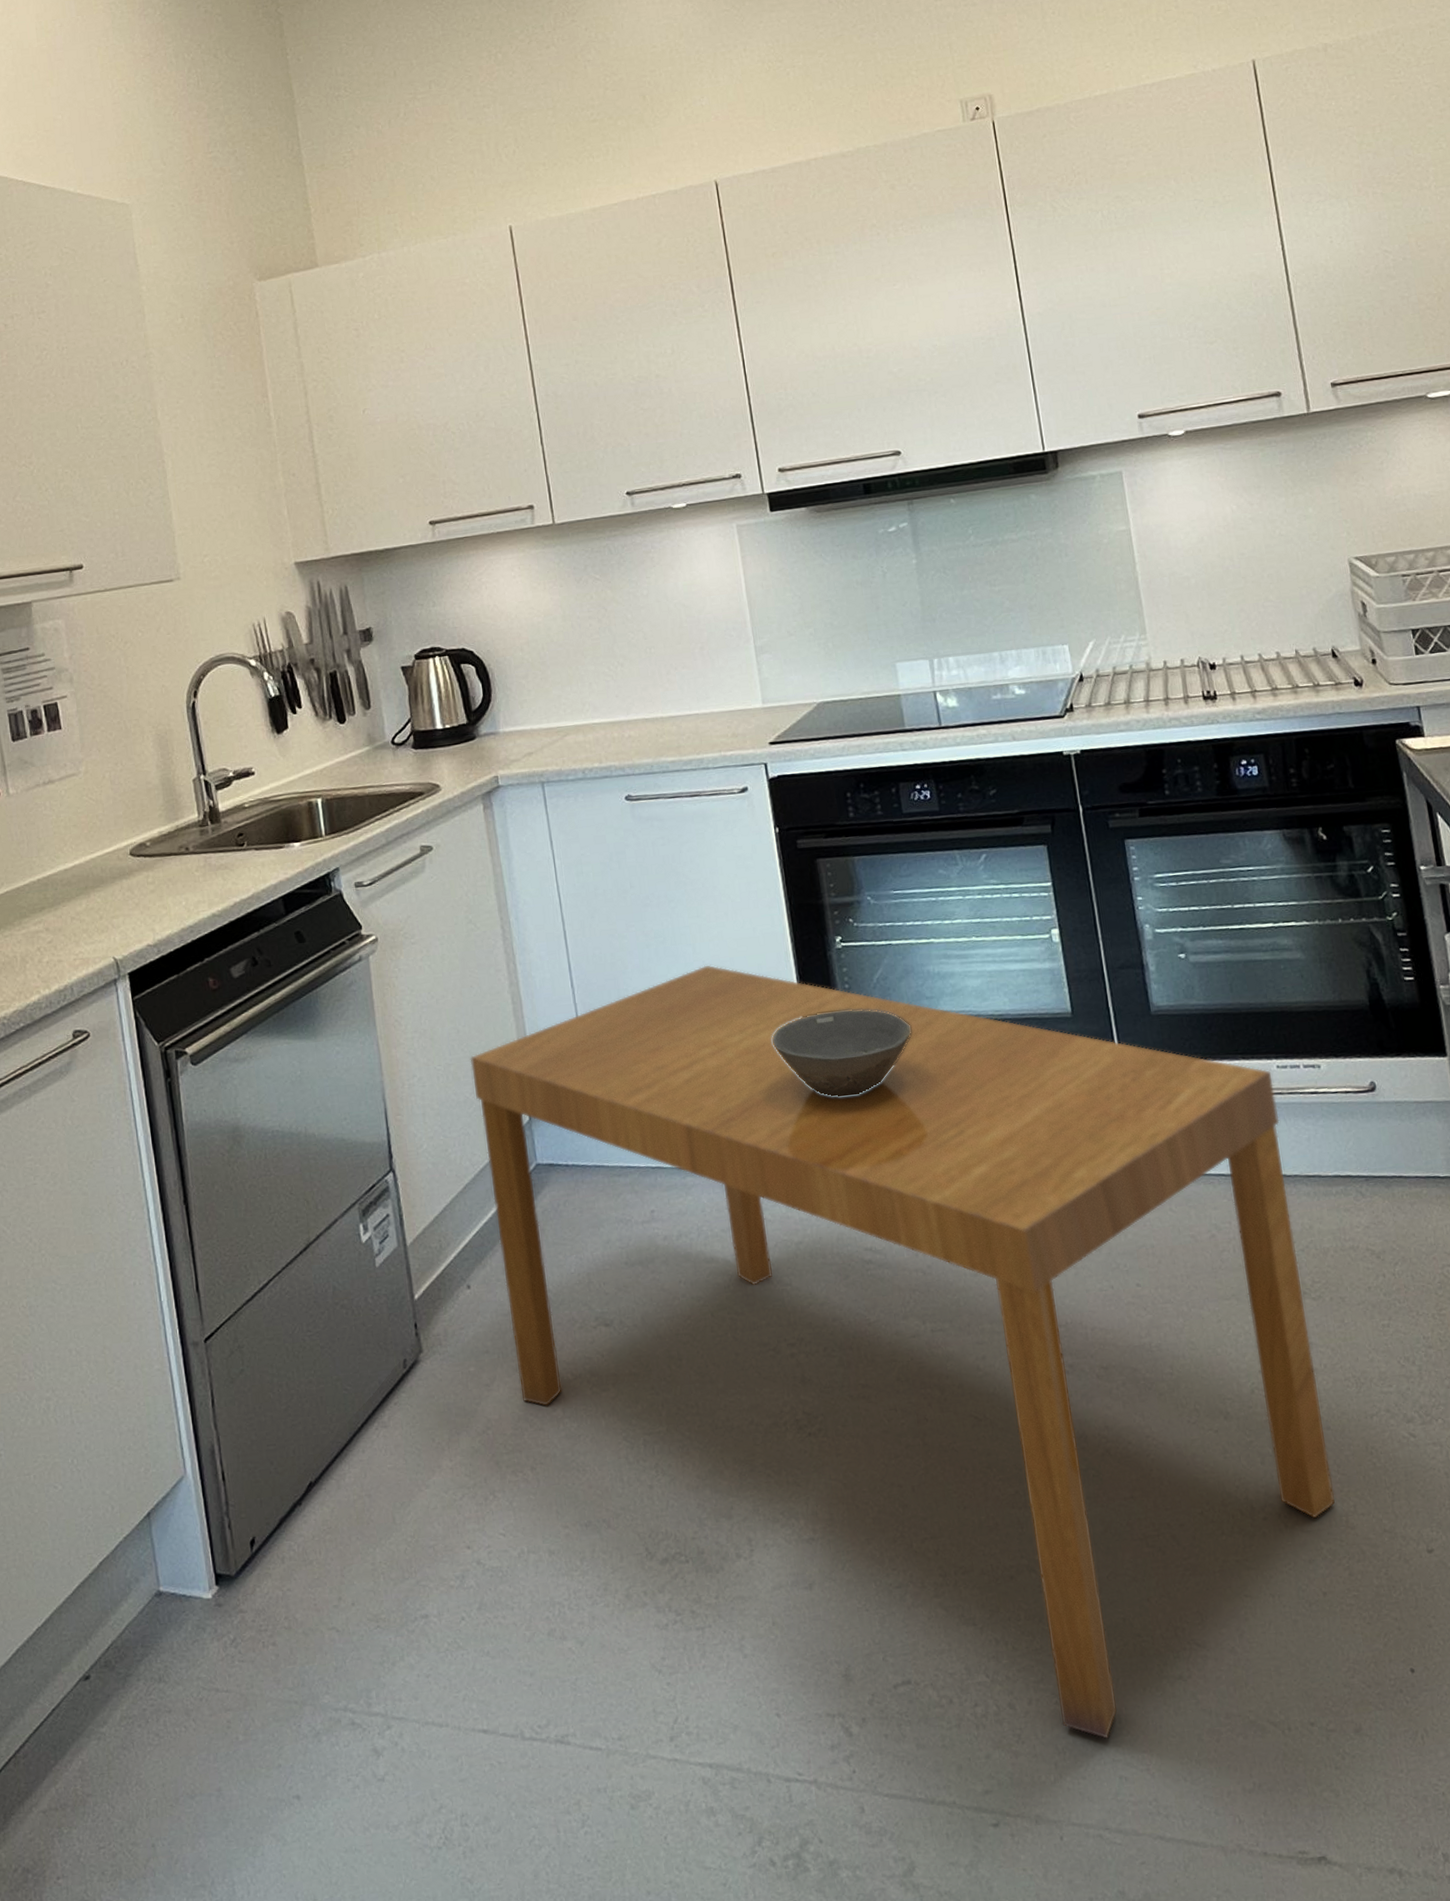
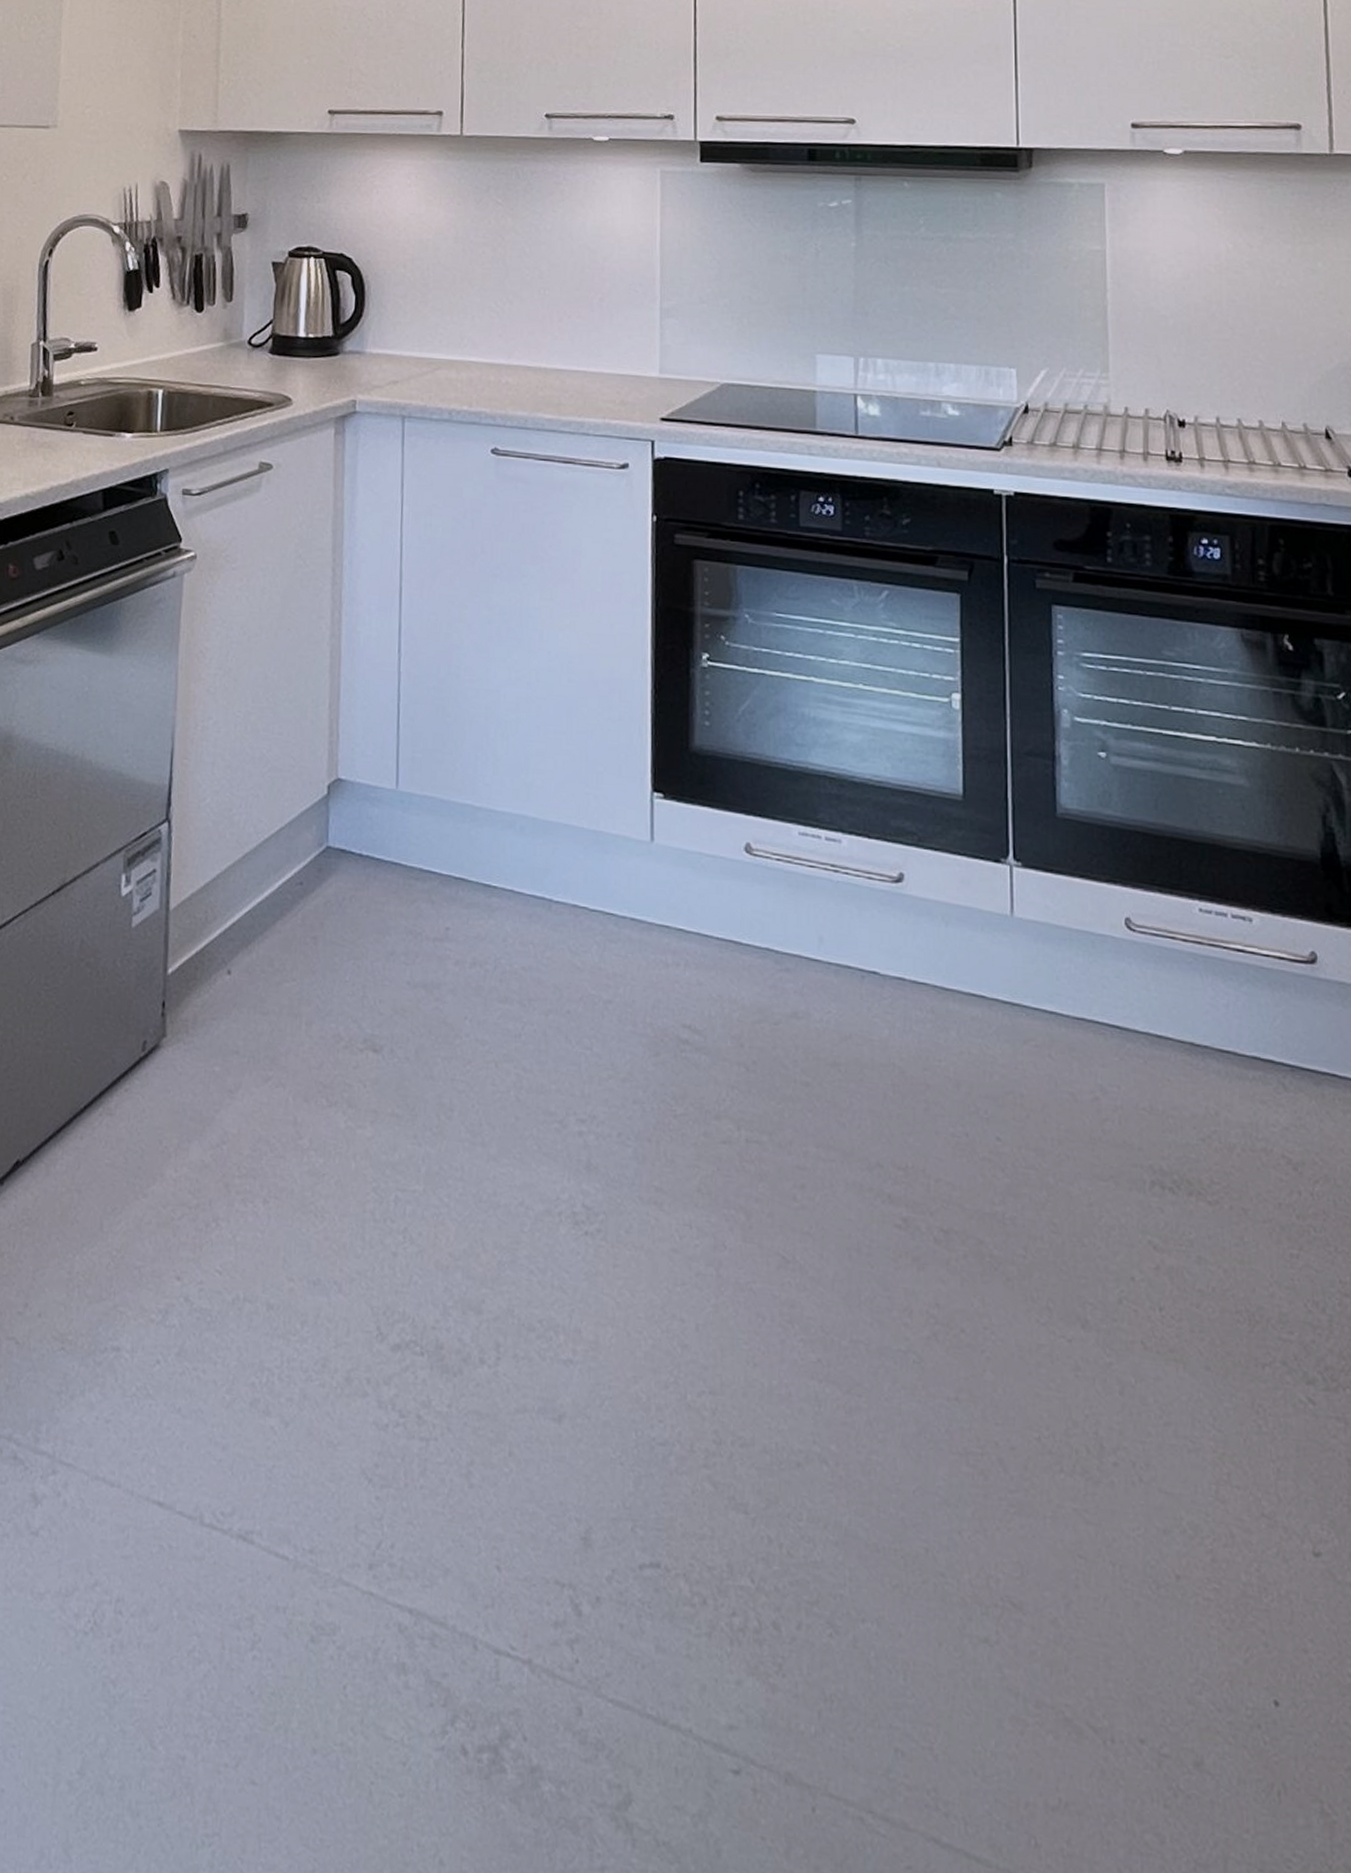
dining table: present [469,964,1335,1739] -> none [267,656,1206,1697]
bowl: present [771,1009,912,1097] -> none [612,737,774,842]

